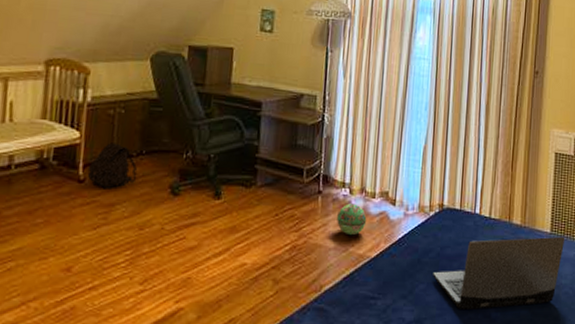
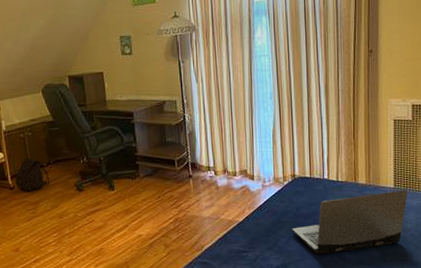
ball: present [337,203,367,236] -> none [207,182,232,207]

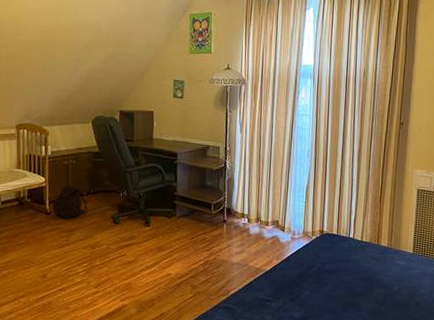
laptop computer: present [292,189,408,255] -> none [315,256,426,311]

